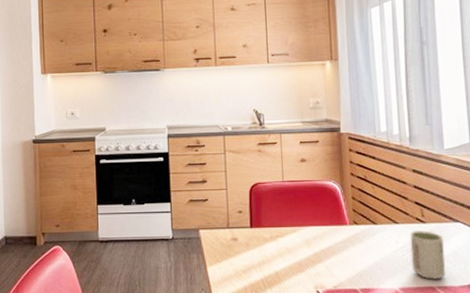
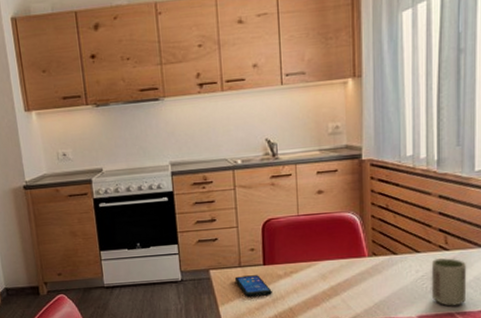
smartphone: none [223,237,259,259] -> present [234,275,272,297]

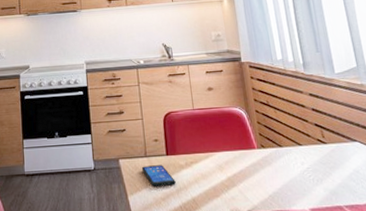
cup: present [431,258,467,306] -> none [313,151,352,199]

